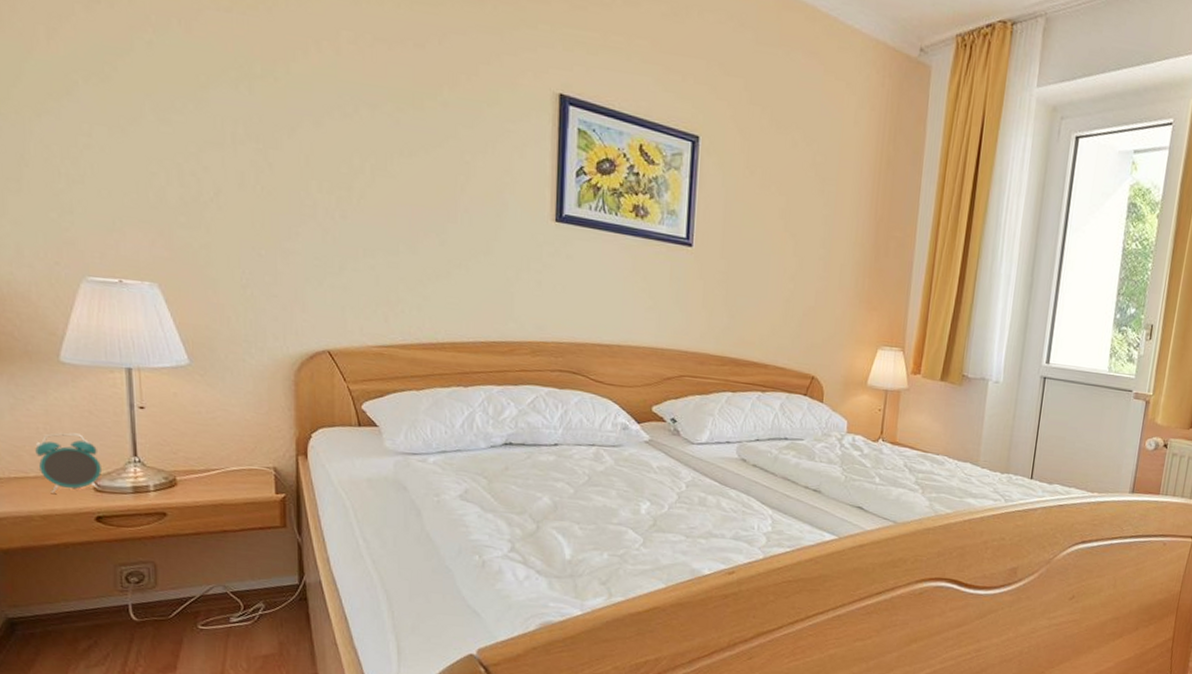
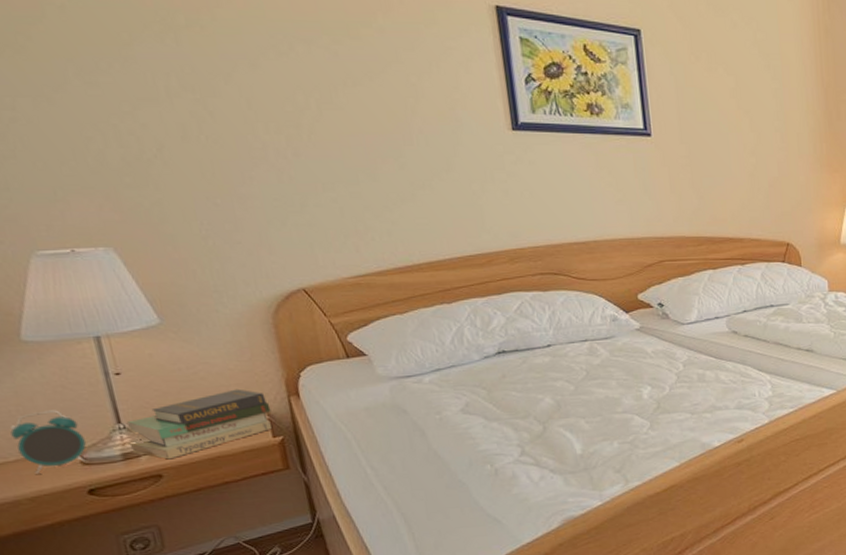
books: none [141,440,278,500] -> present [127,389,273,460]

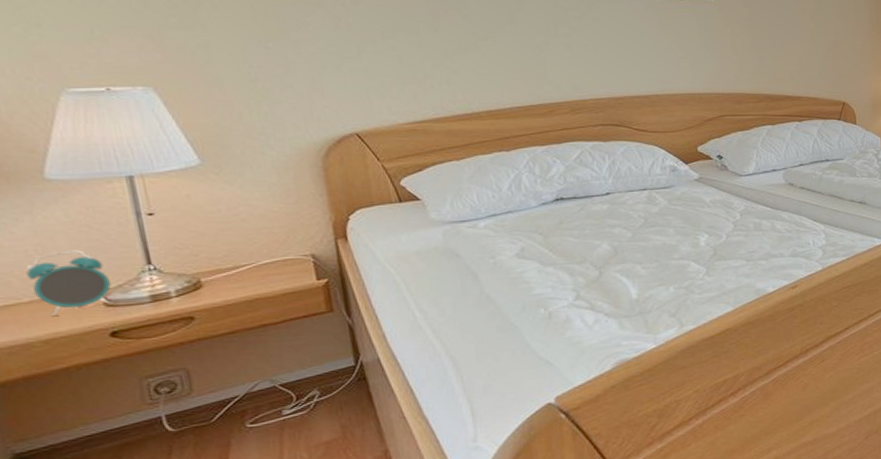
books: present [127,389,273,460] -> none [159,231,317,302]

